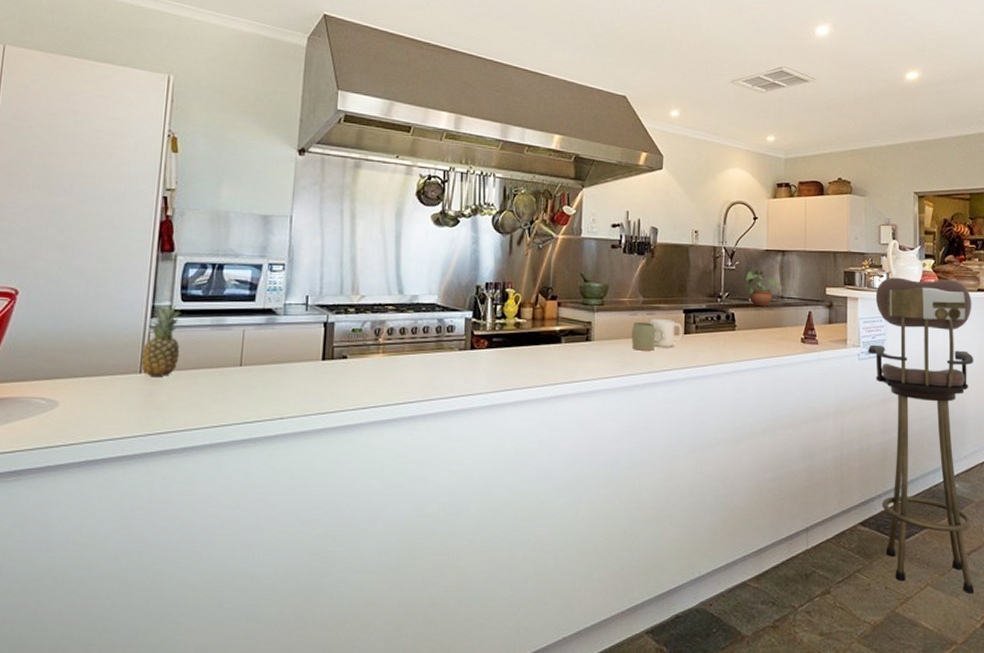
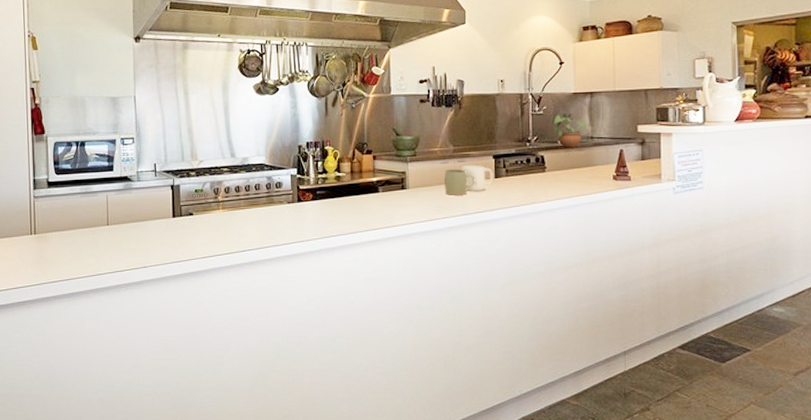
fruit: present [140,305,182,376] -> none [30,178,59,237]
bar stool: present [867,277,975,595] -> none [683,108,802,412]

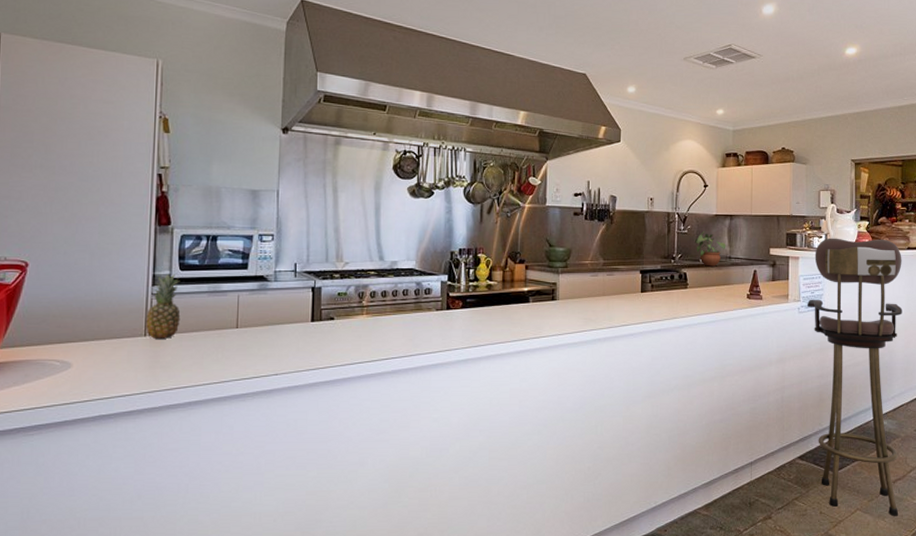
fruit: none [30,178,59,237] -> present [145,274,181,339]
mug: present [444,168,475,195] -> none [593,282,623,308]
mug: present [460,164,494,192] -> none [609,278,640,306]
bar stool: none [683,108,802,412] -> present [806,238,903,517]

